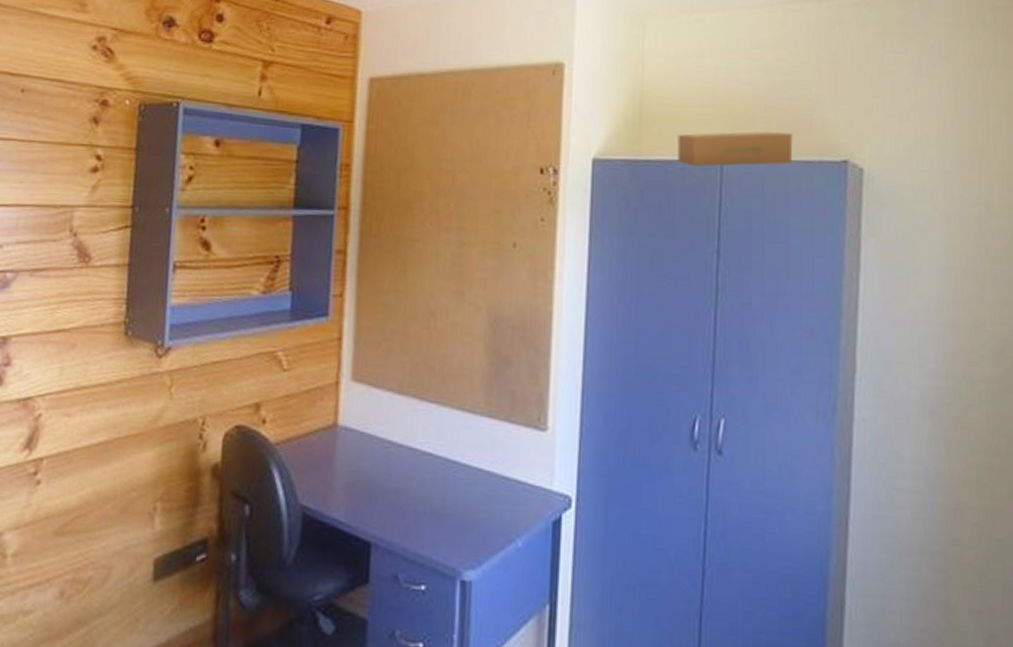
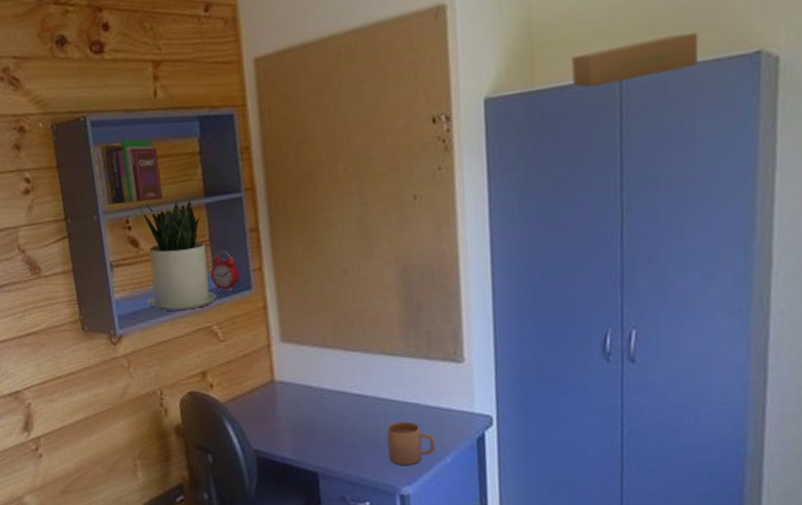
books: none [177,133,251,203] -> present [94,139,163,206]
planter: none [208,204,288,330] -> present [140,200,217,311]
alarm clock: none [284,269,317,316] -> present [210,250,239,292]
mug: none [453,491,507,545] -> present [386,421,436,465]

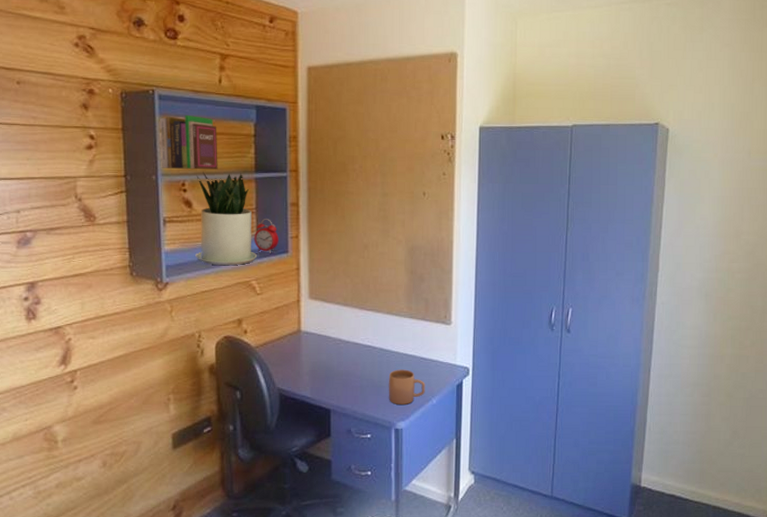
box: present [571,32,699,88] -> none [540,102,622,130]

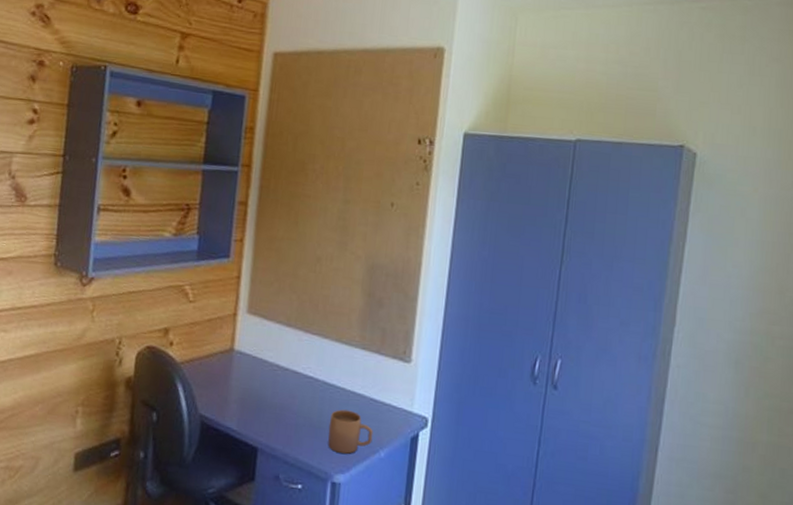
books: present [159,114,218,169] -> none [102,94,168,157]
planter: present [195,171,258,266] -> none [127,157,195,266]
alarm clock: present [253,219,279,253] -> none [192,216,221,256]

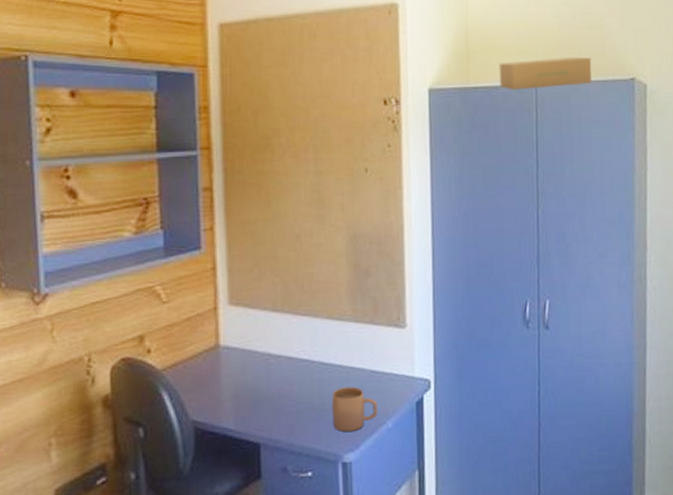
box: none [537,115,639,146] -> present [499,56,592,90]

